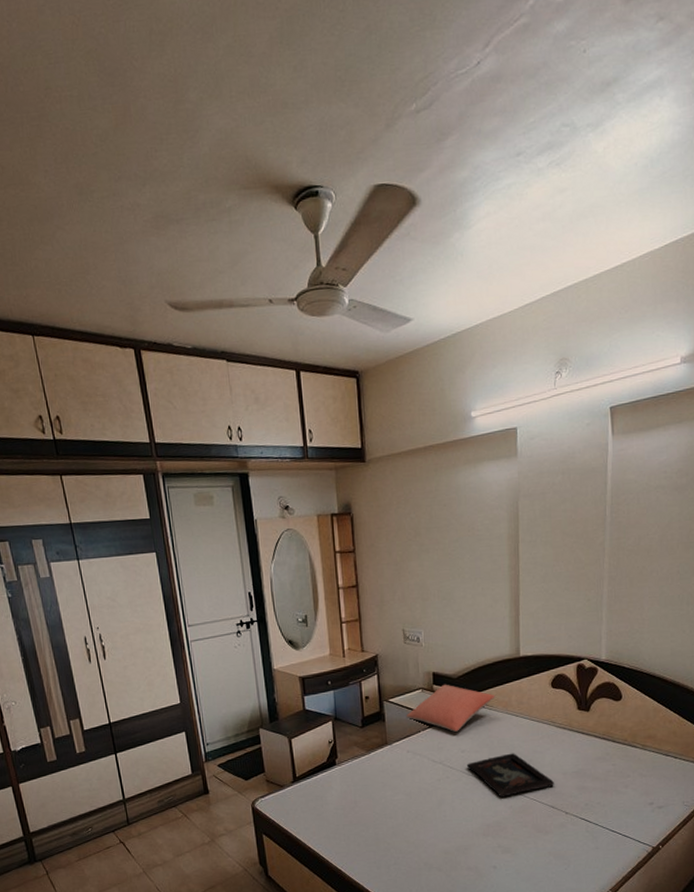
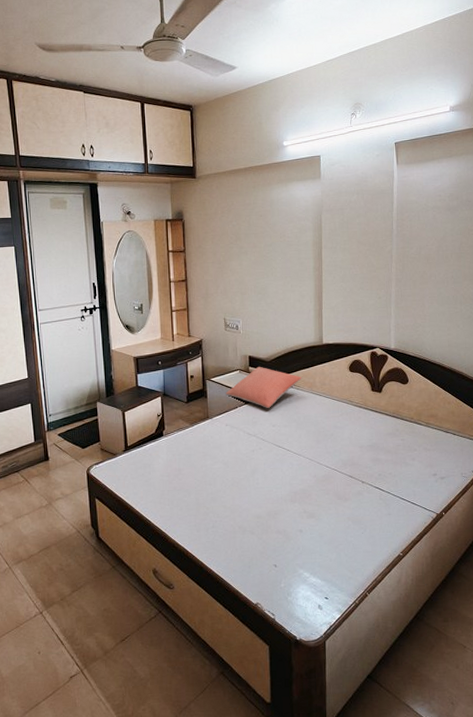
decorative tray: present [466,753,554,798] -> none [277,428,352,468]

